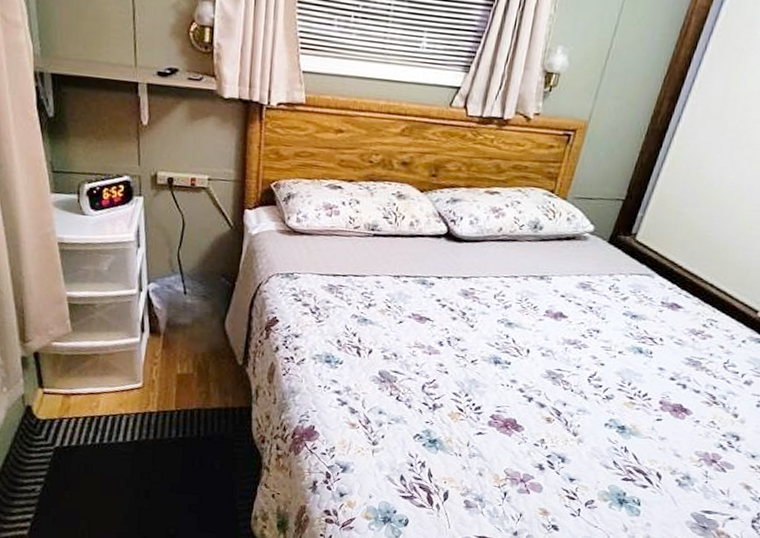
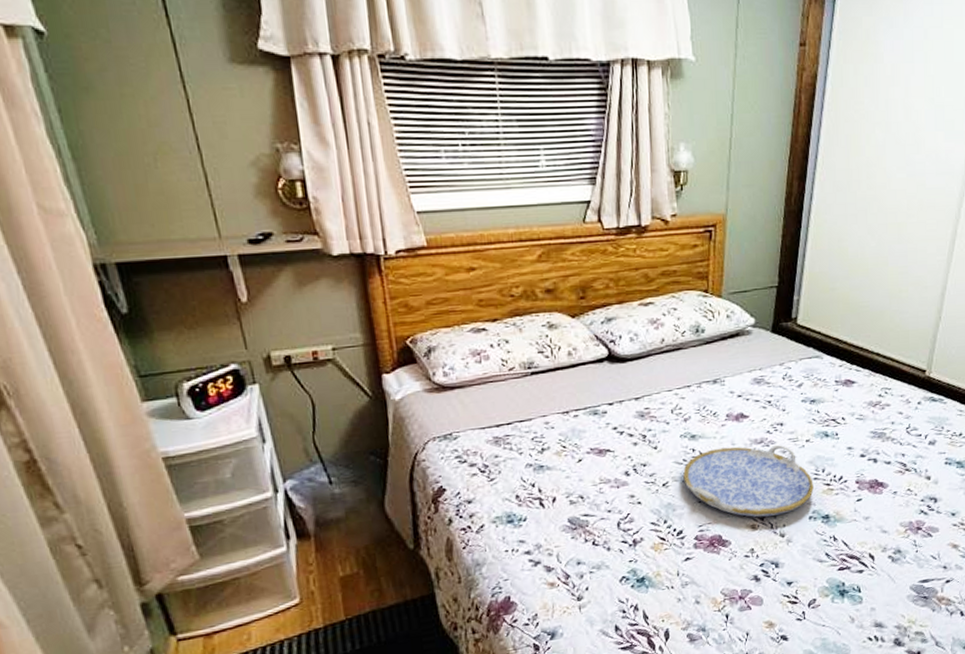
serving tray: none [492,339,617,415] -> present [683,444,814,518]

